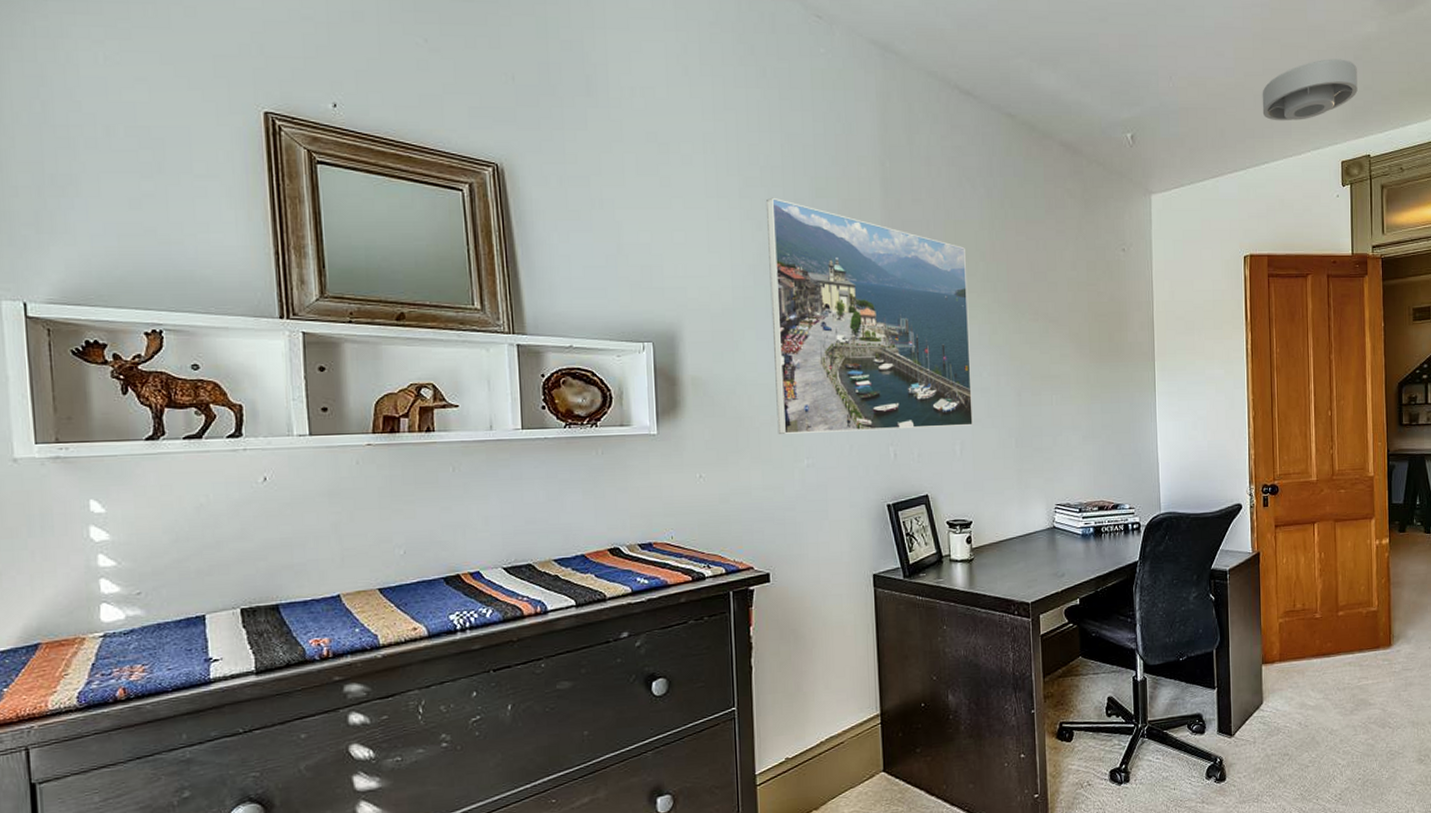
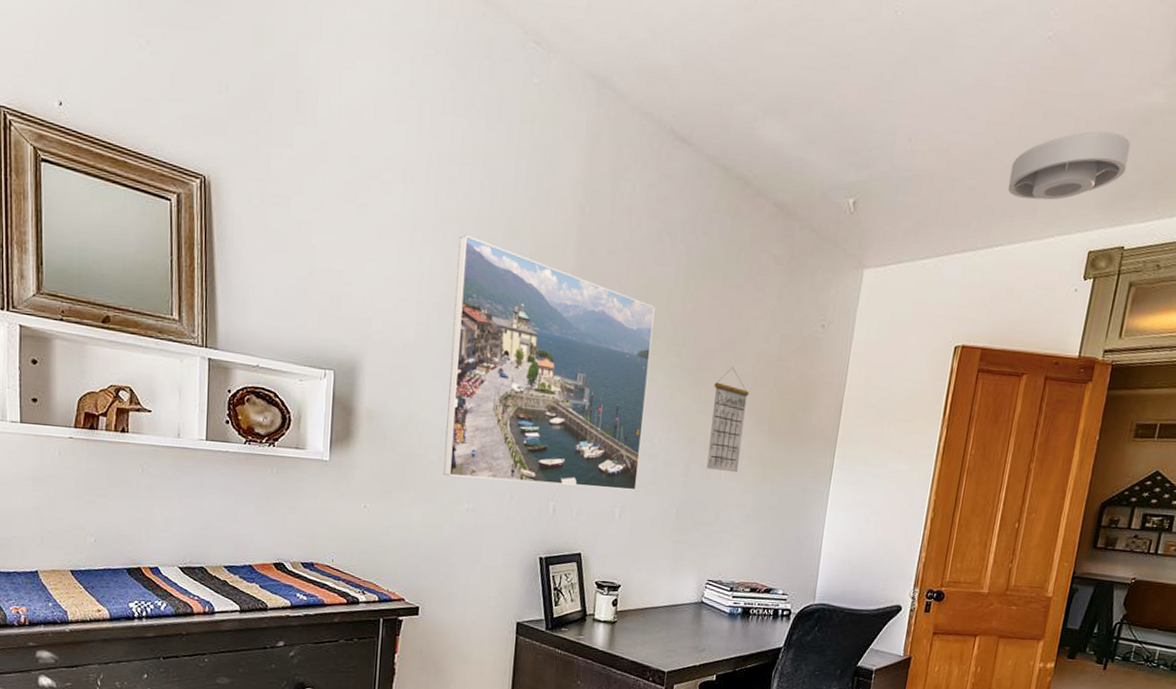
calendar: none [1032,296,1067,397] -> present [706,367,749,473]

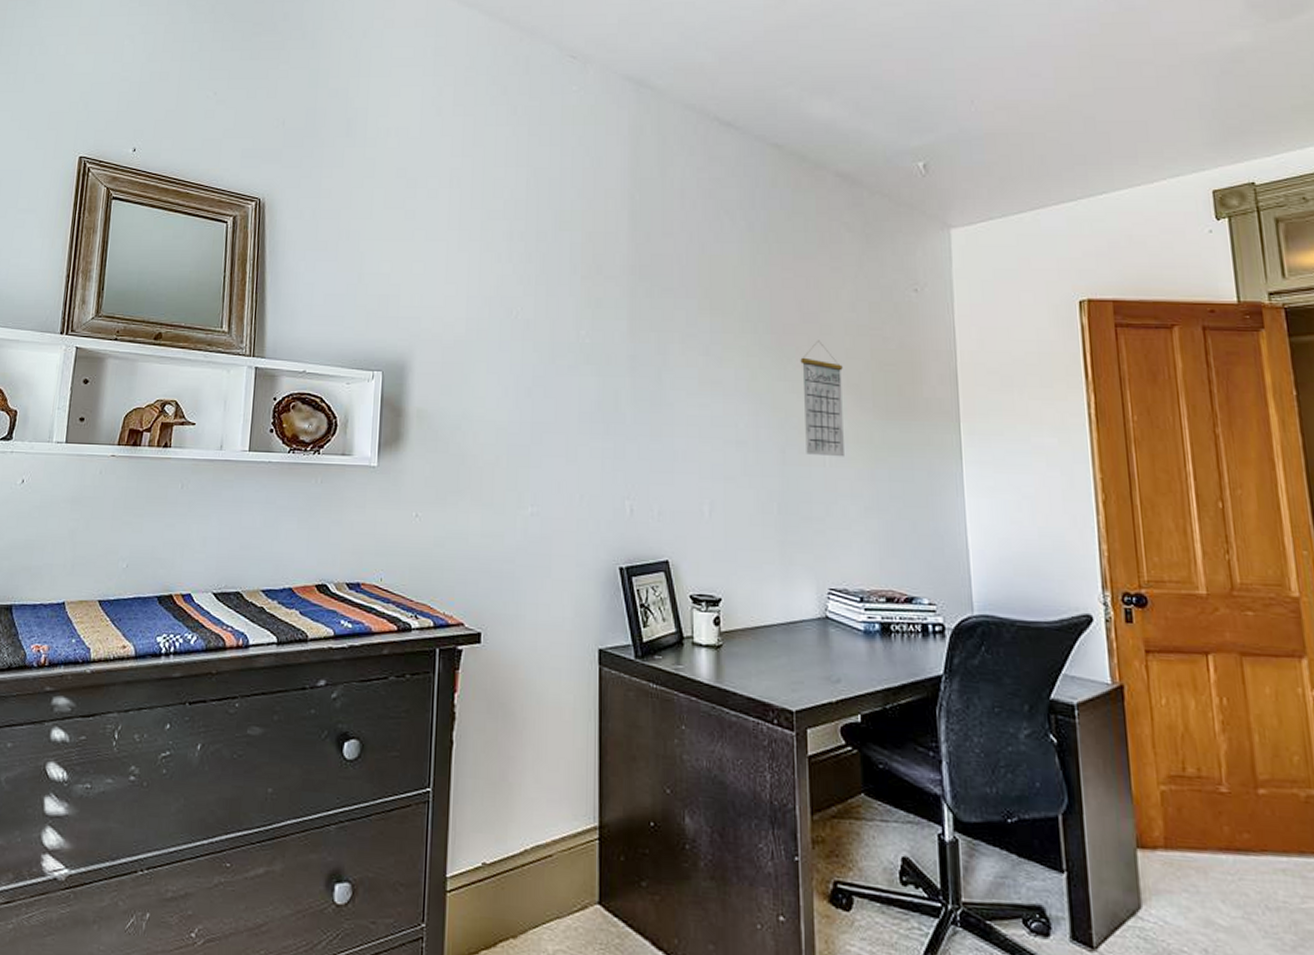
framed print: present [443,234,655,490] -> none [502,230,727,483]
ceiling light: present [1007,131,1131,200] -> none [1094,74,1229,146]

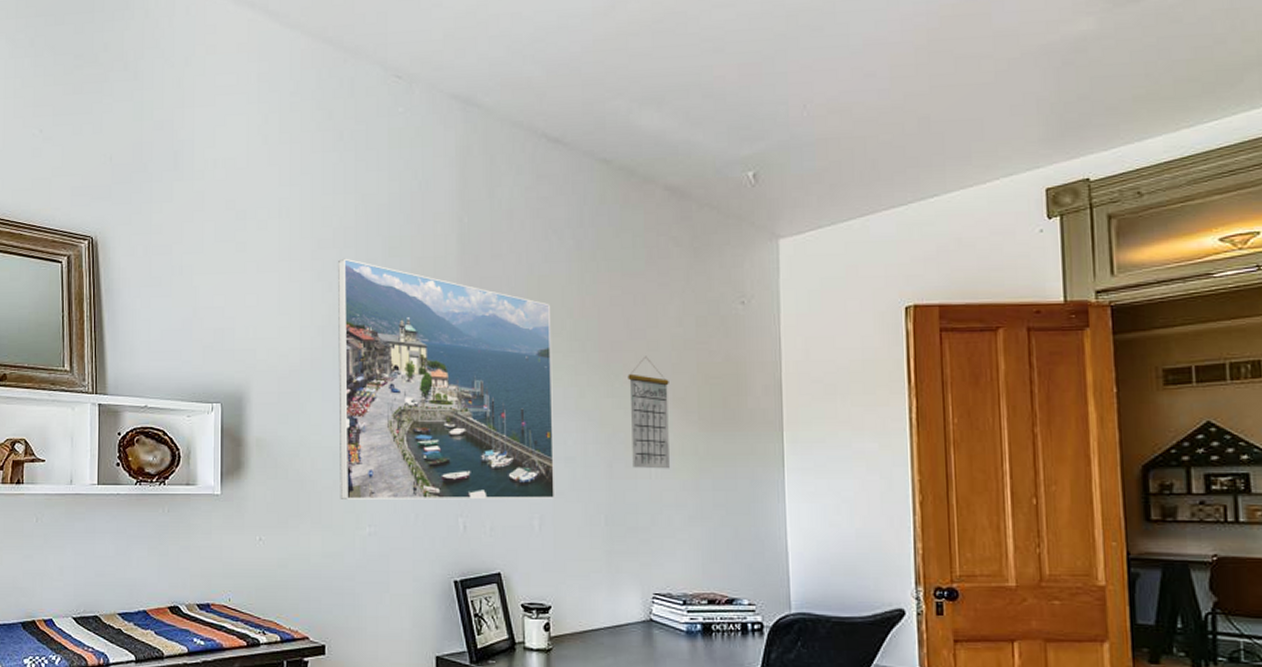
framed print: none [502,230,727,483] -> present [338,258,556,500]

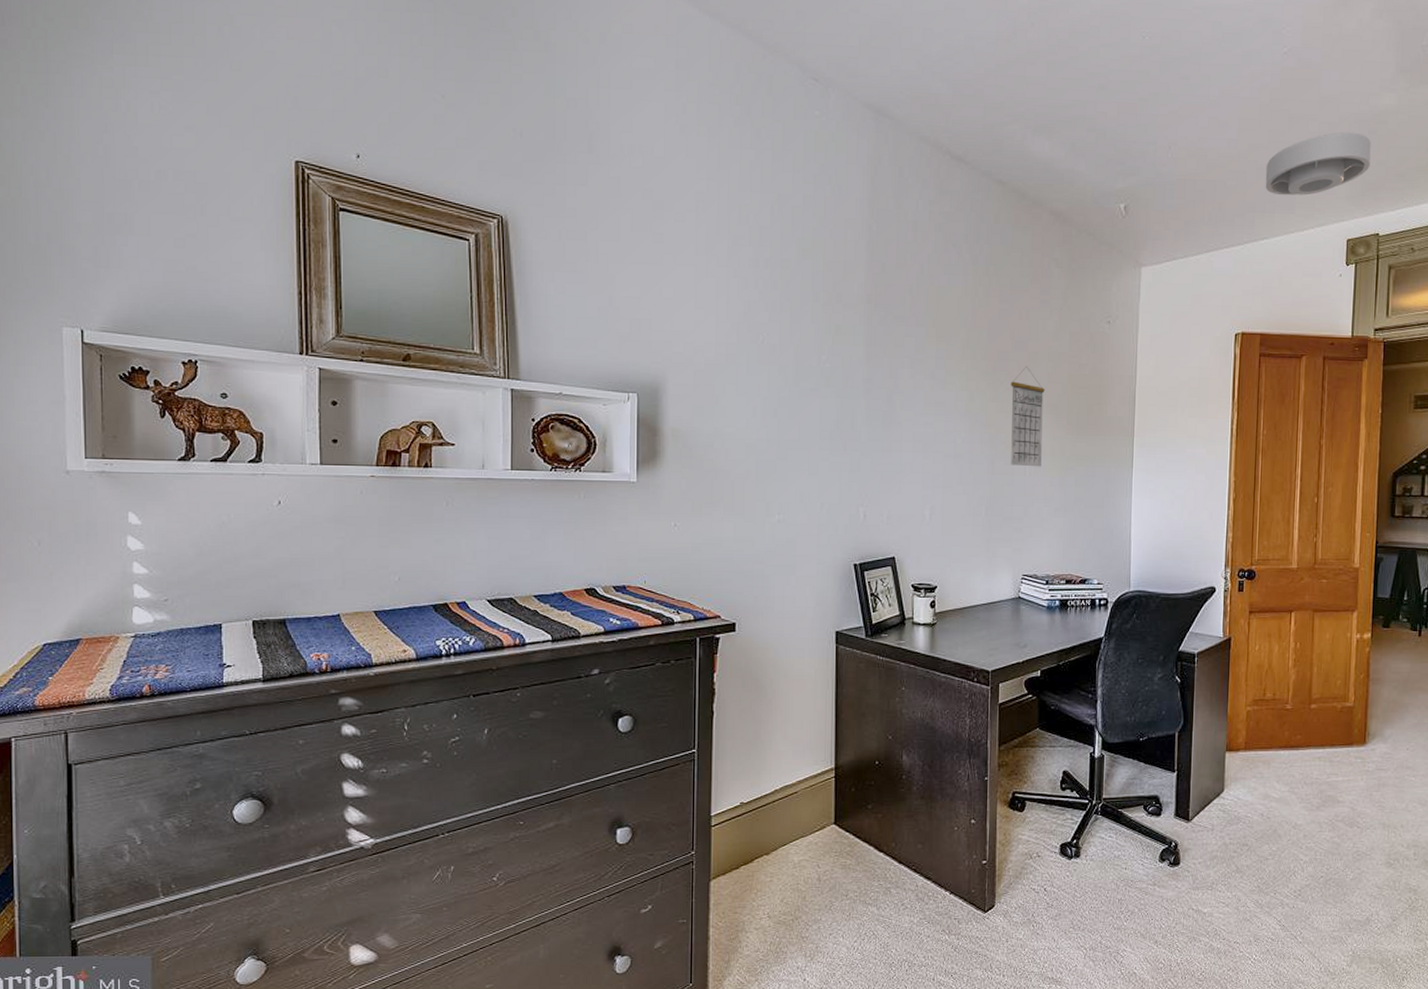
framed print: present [338,258,556,500] -> none [751,256,947,492]
ceiling light: none [929,66,1069,146] -> present [1265,132,1371,196]

